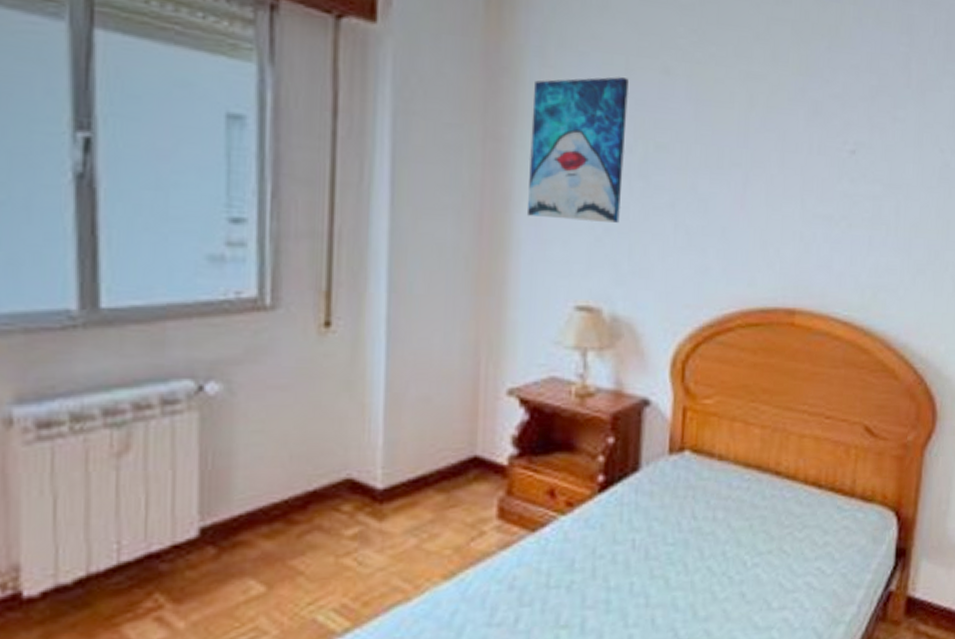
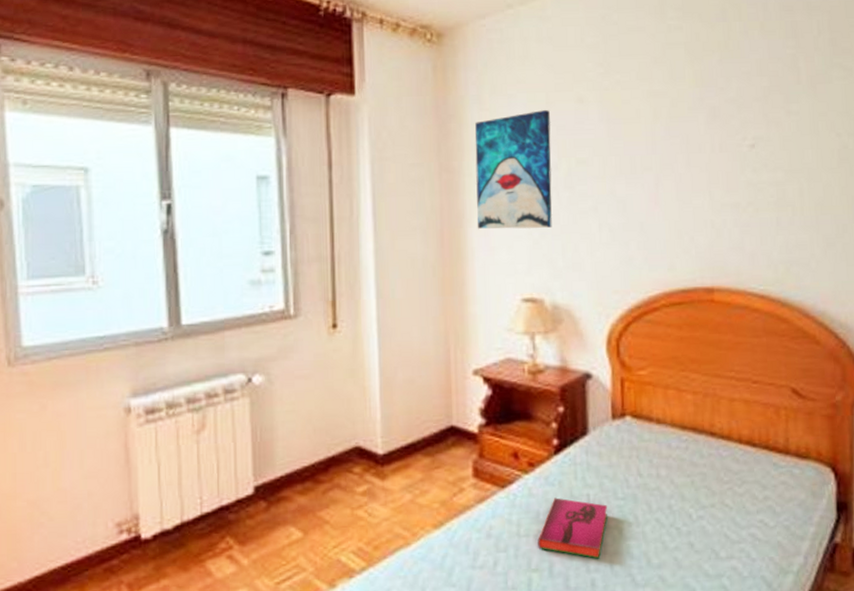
hardback book: none [570,543,655,613] -> present [538,497,608,559]

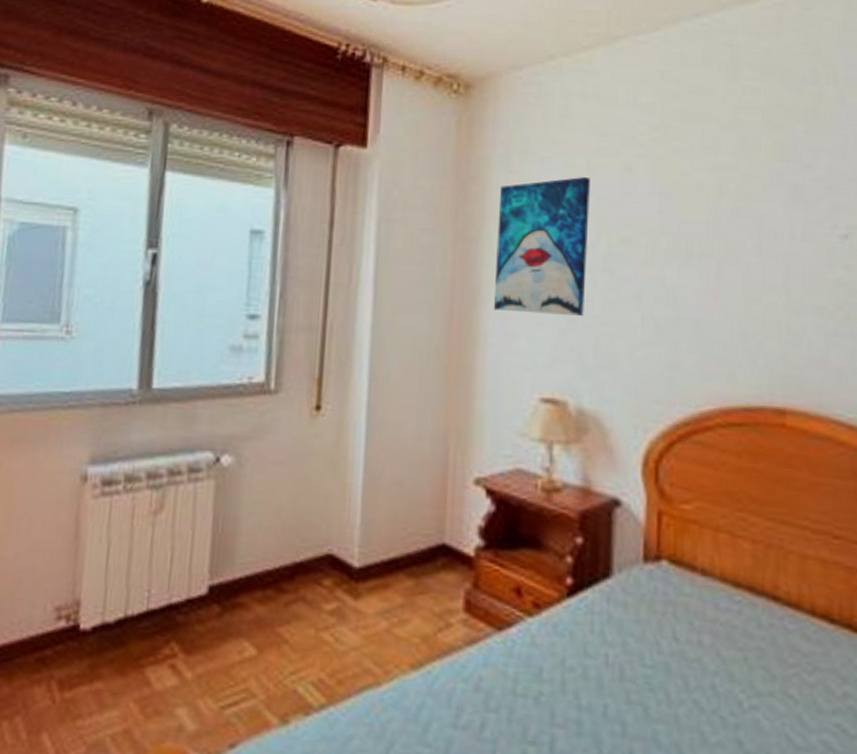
hardback book: present [538,497,608,559] -> none [538,652,631,742]

